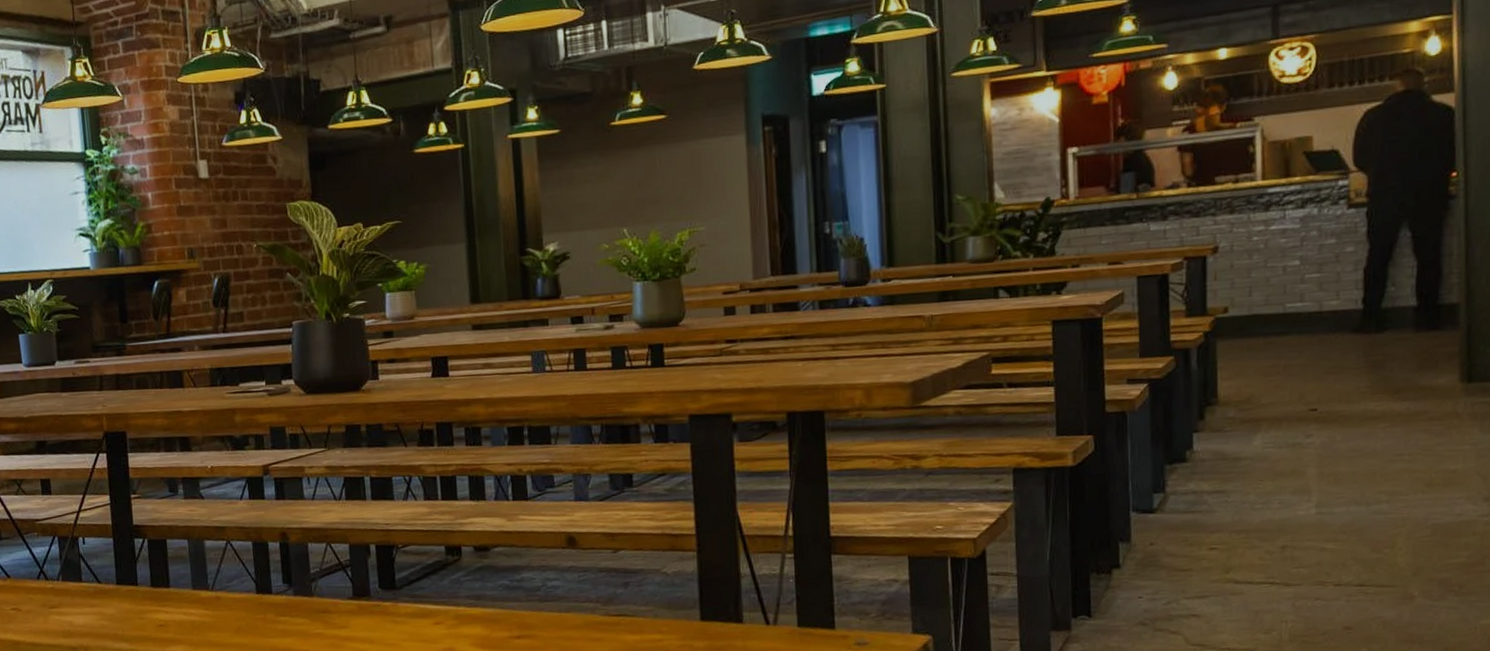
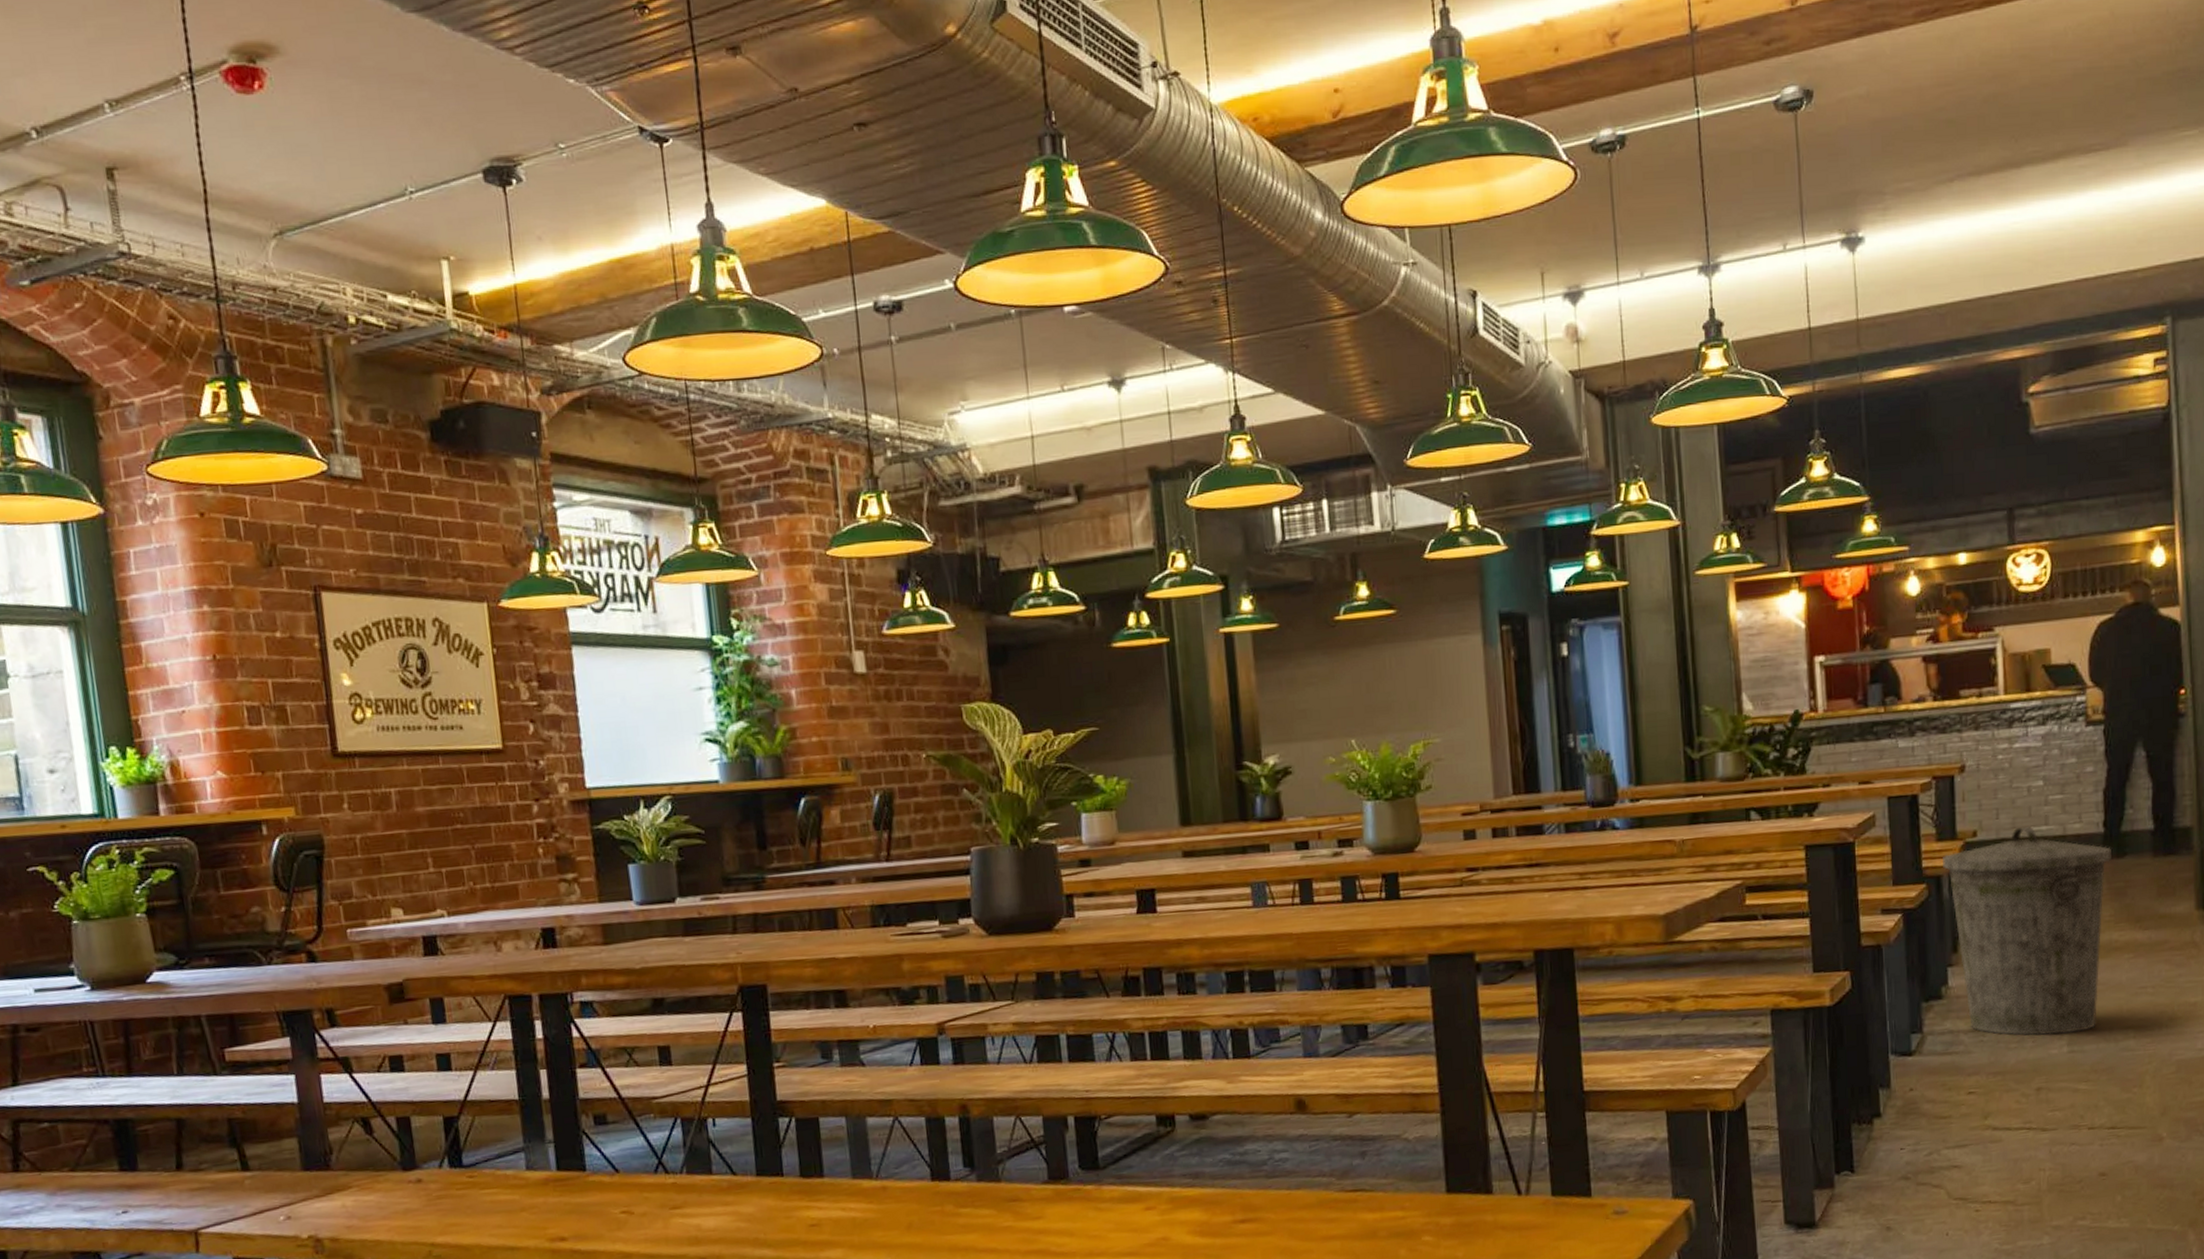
trash can: none [1192,302,1370,498] -> present [1943,826,2111,1036]

